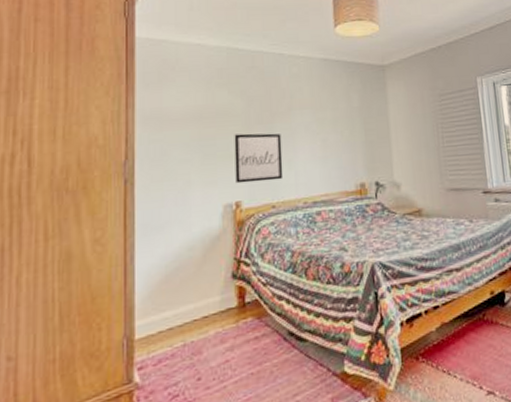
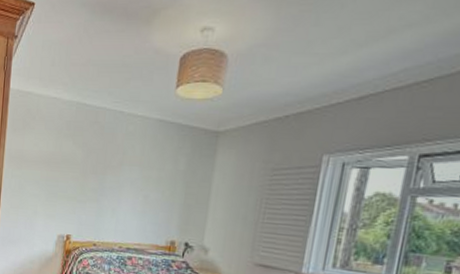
wall art: present [234,133,284,184] -> none [69,180,110,224]

